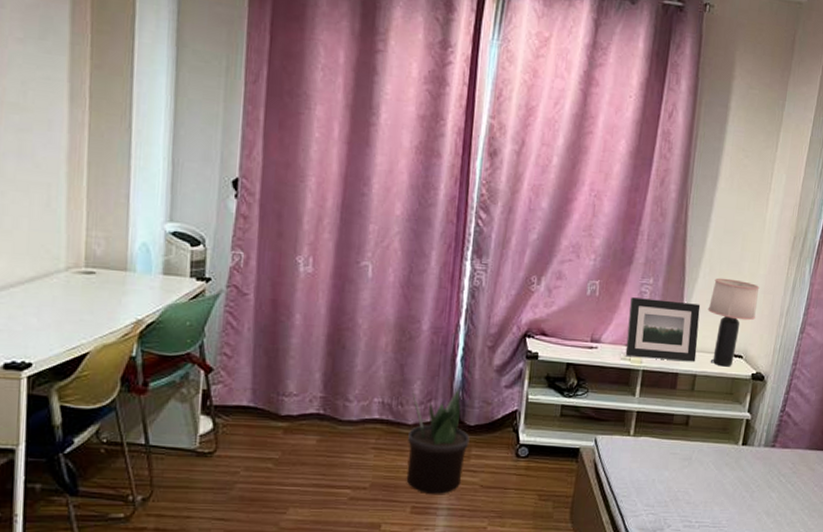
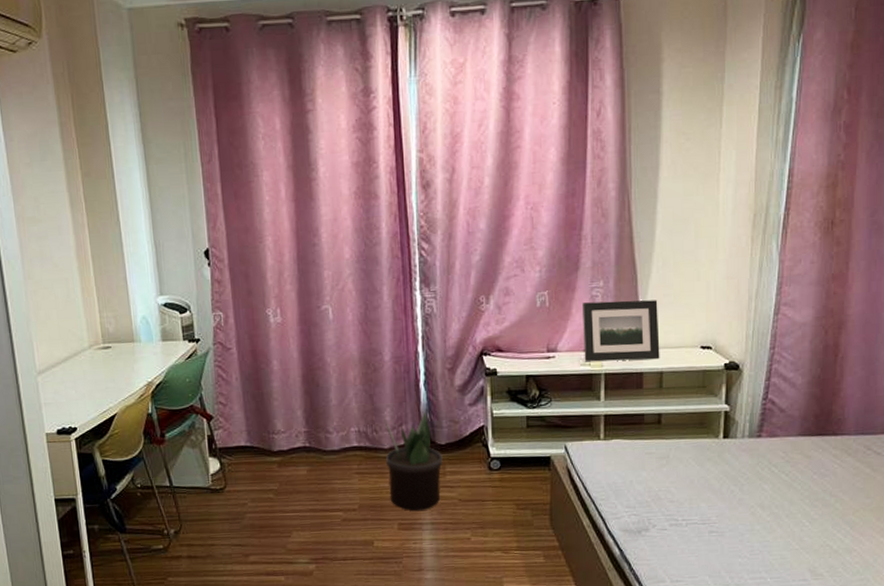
table lamp: present [707,277,760,367] -> none [666,269,721,360]

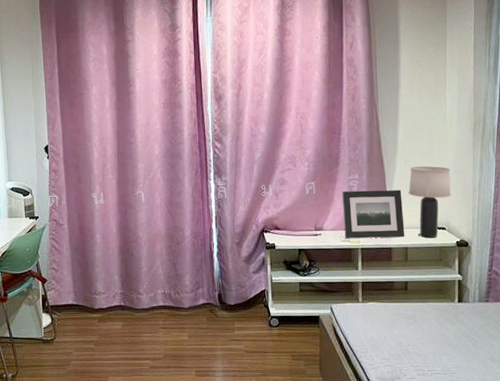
planter: present [384,412,443,511] -> none [184,278,232,360]
table lamp: none [666,269,721,360] -> present [408,166,451,238]

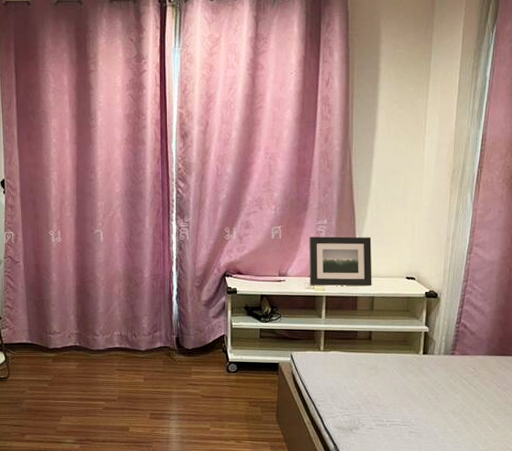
table lamp: present [408,166,451,238] -> none [378,213,425,288]

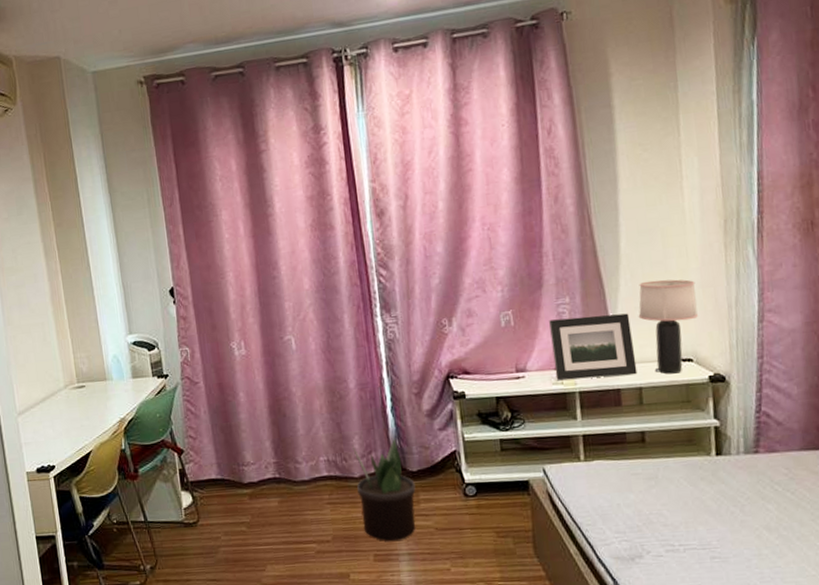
planter: none [142,322,189,403] -> present [352,439,416,541]
table lamp: none [378,213,425,288] -> present [638,279,698,374]

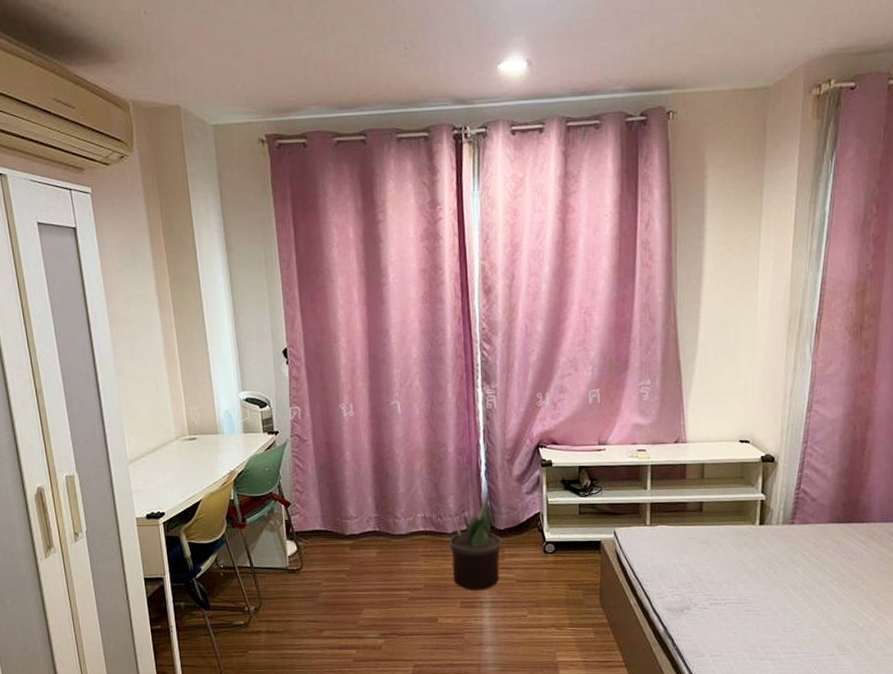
picture frame: present [549,313,638,380] -> none [631,397,702,454]
table lamp: present [638,279,698,374] -> none [708,369,759,453]

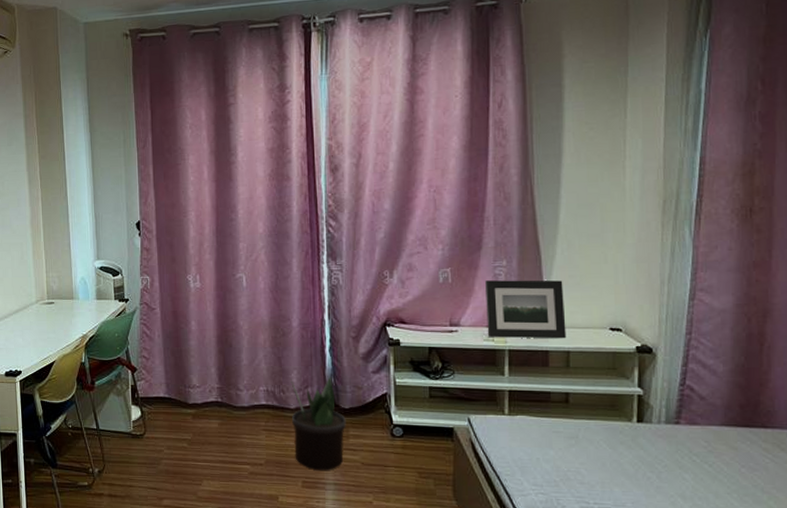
picture frame: none [631,397,702,454] -> present [485,280,567,339]

